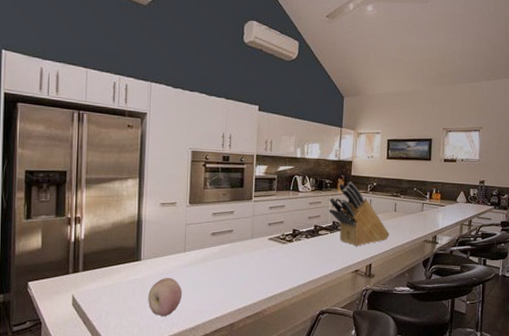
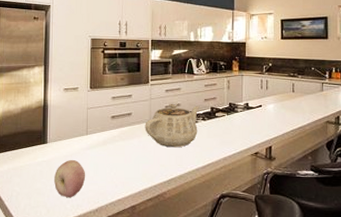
teapot: none [246,220,304,265] -> present [145,103,200,148]
knife block: present [329,181,390,246] -> none [225,63,289,128]

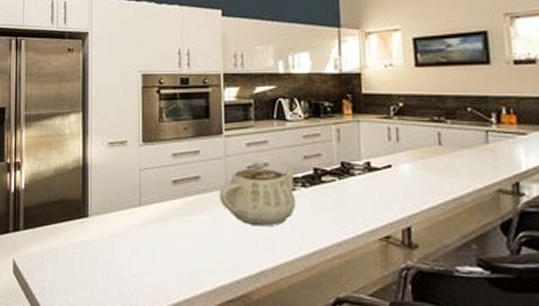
fruit: present [54,159,86,198] -> none [99,239,141,294]

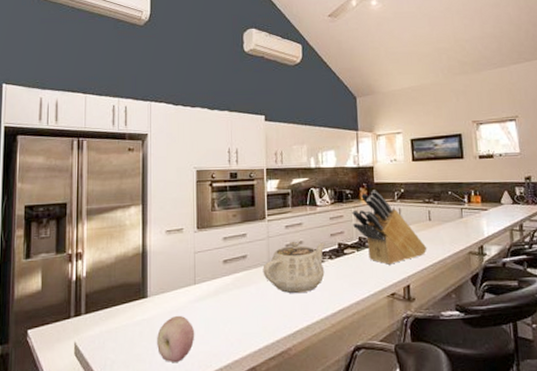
fruit: none [99,239,141,294] -> present [157,315,195,363]
knife block: none [332,102,436,199] -> present [352,190,427,265]

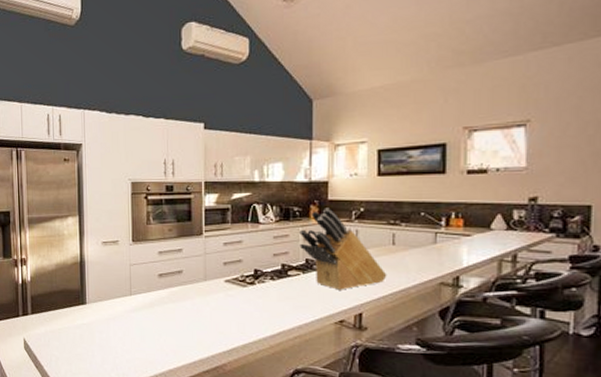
fruit: present [157,315,195,363] -> none [96,322,132,366]
teapot: present [262,241,326,294] -> none [199,259,268,313]

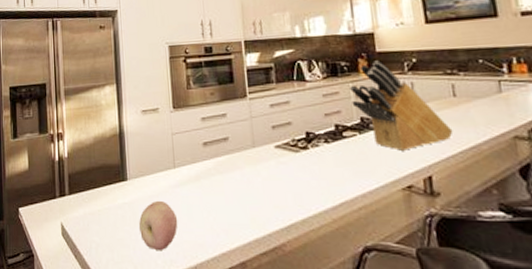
fruit: none [96,322,132,366] -> present [139,200,178,251]

